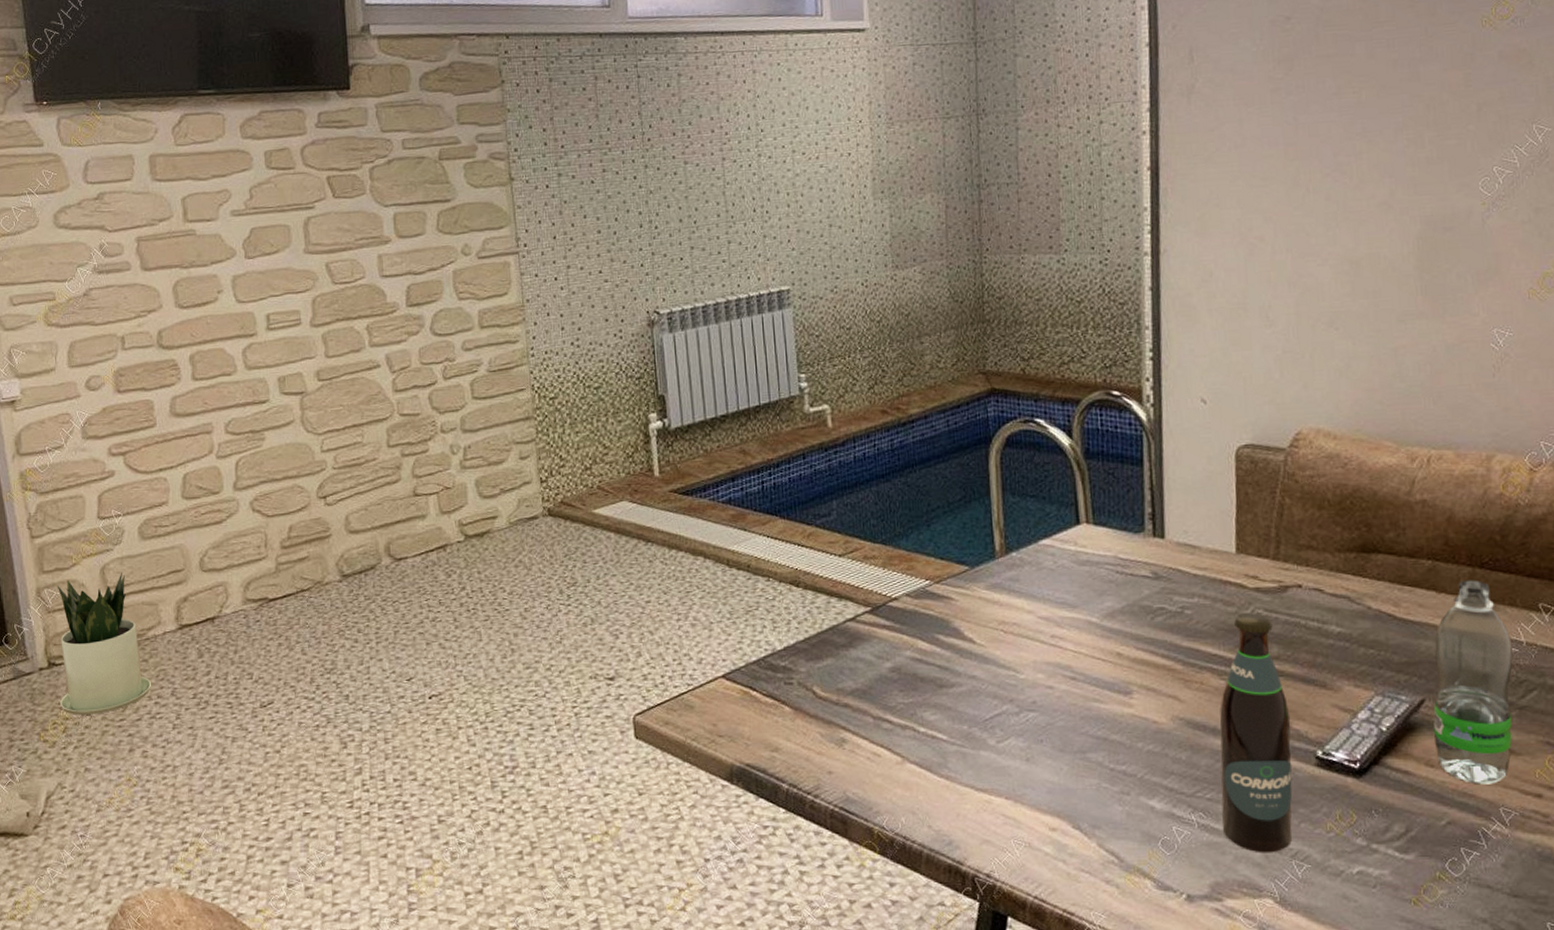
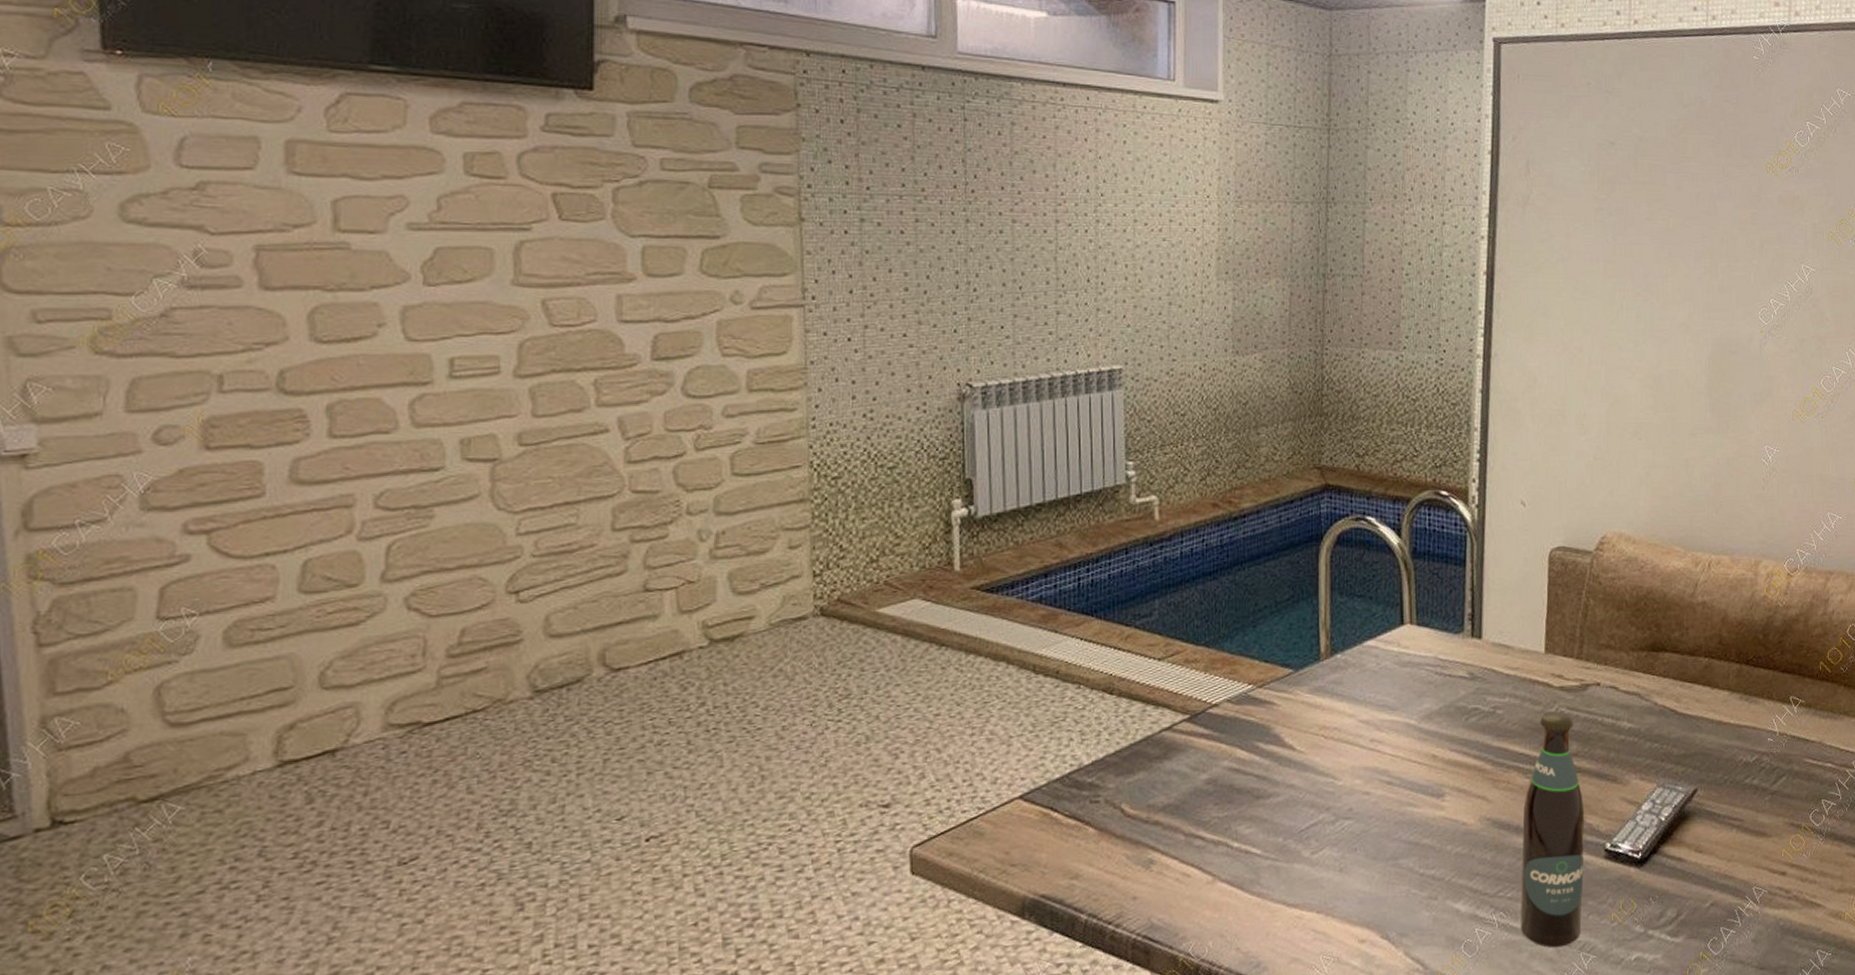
planter: present [57,571,152,715] -> none [65,691,227,892]
bottle: present [1433,580,1513,785] -> none [1703,676,1768,867]

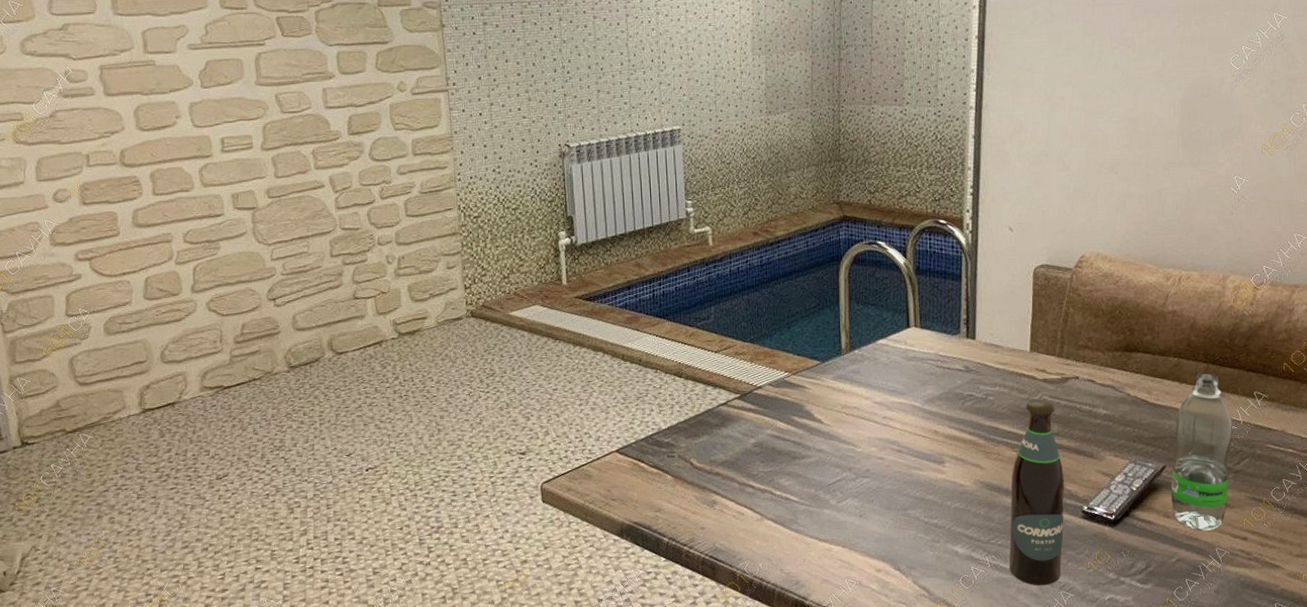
bottle: none [1703,676,1768,867] -> present [1170,373,1232,531]

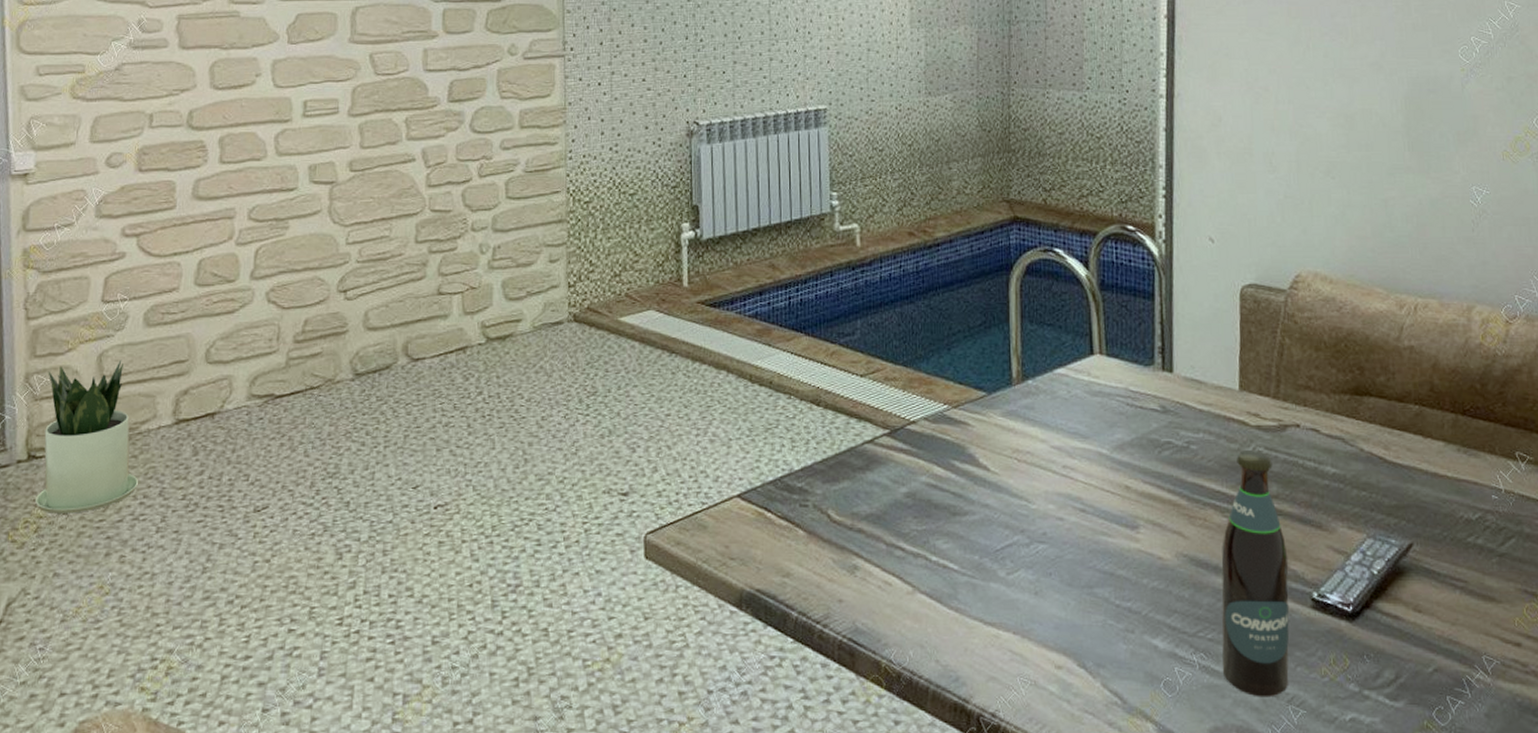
planter: none [28,362,118,487] -> present [34,359,139,514]
bottle: present [1170,373,1232,531] -> none [1420,426,1493,632]

